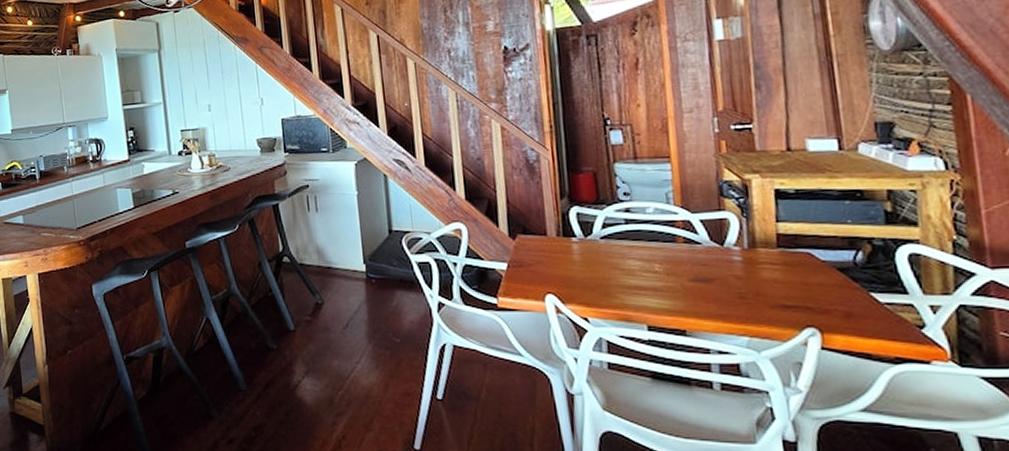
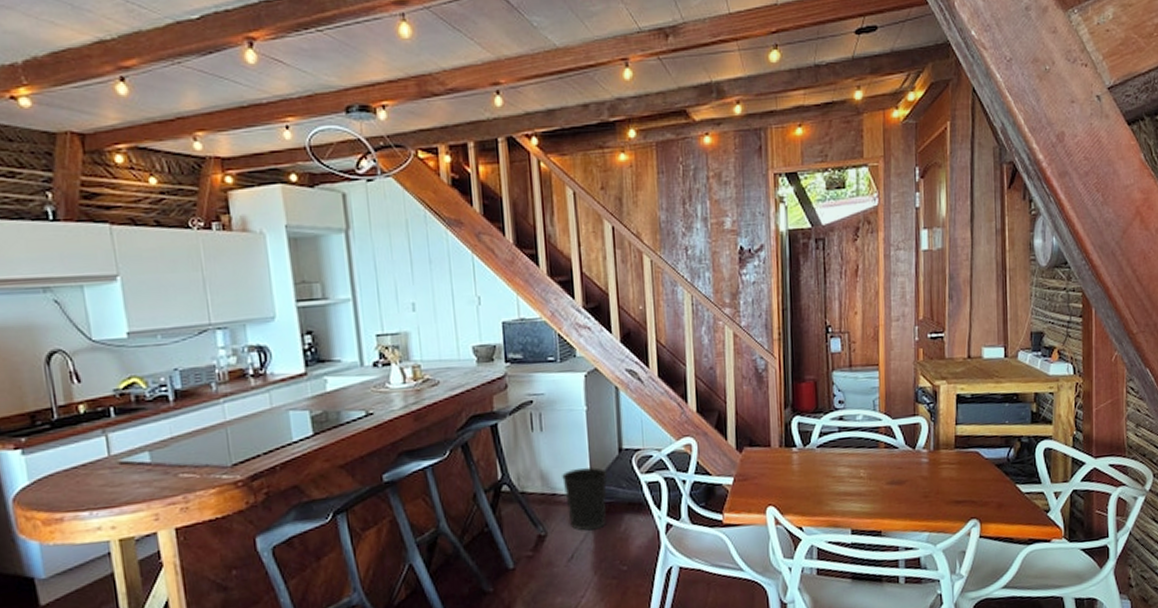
wastebasket: none [336,246,379,303] -> present [562,467,607,531]

